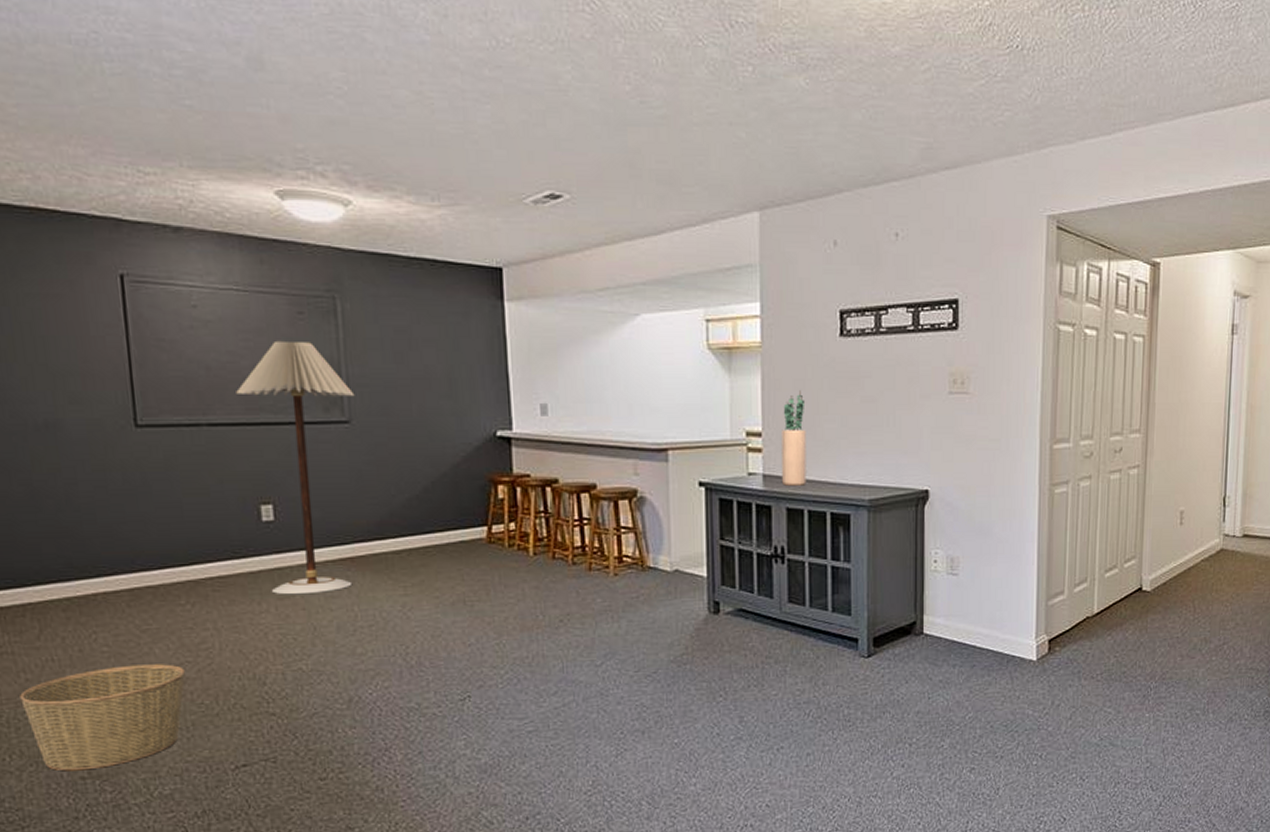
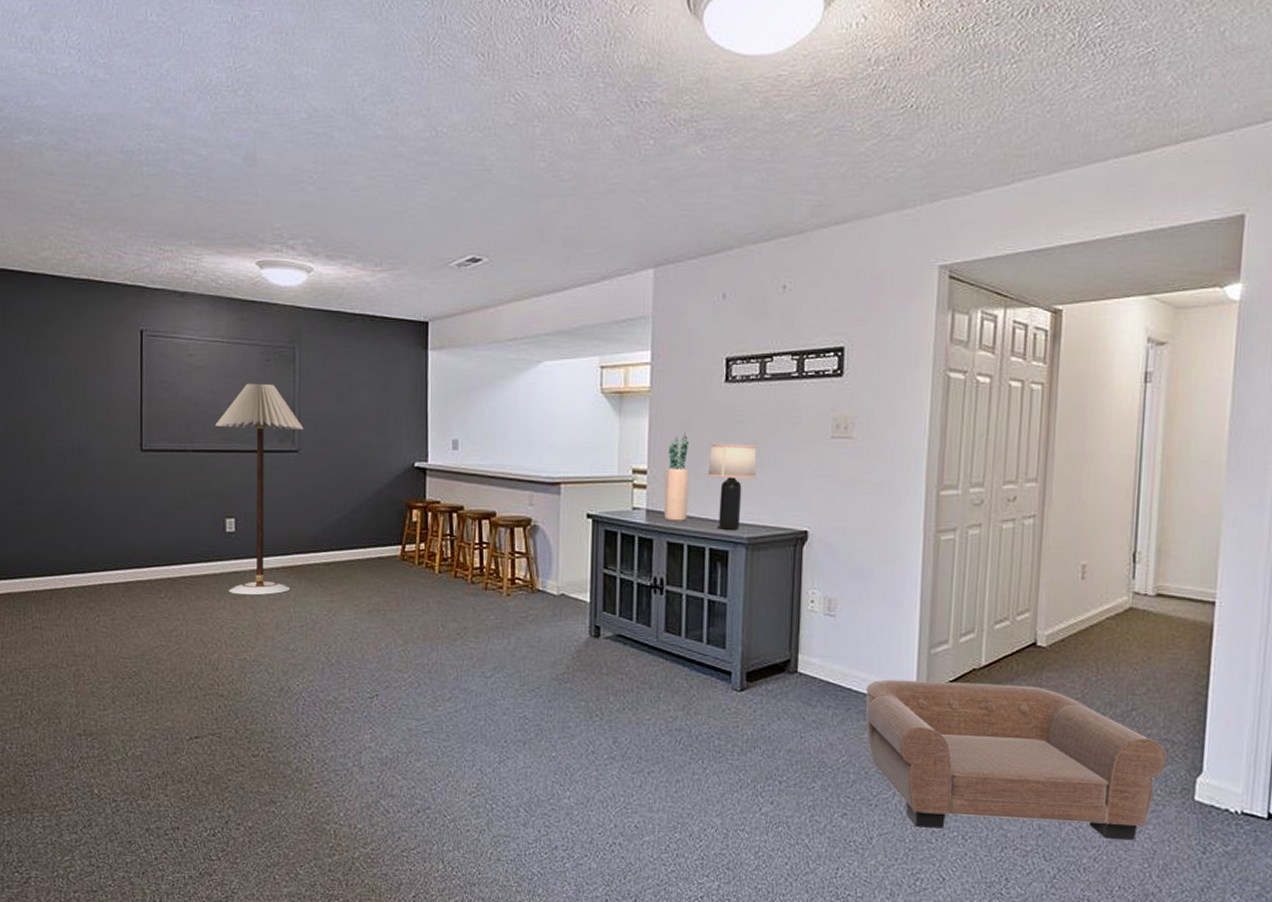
basket: present [20,664,185,772] -> none [43,644,159,729]
table lamp: none [826,402,876,492] -> present [707,443,757,530]
dog bed: none [989,629,1253,773] -> present [865,679,1167,840]

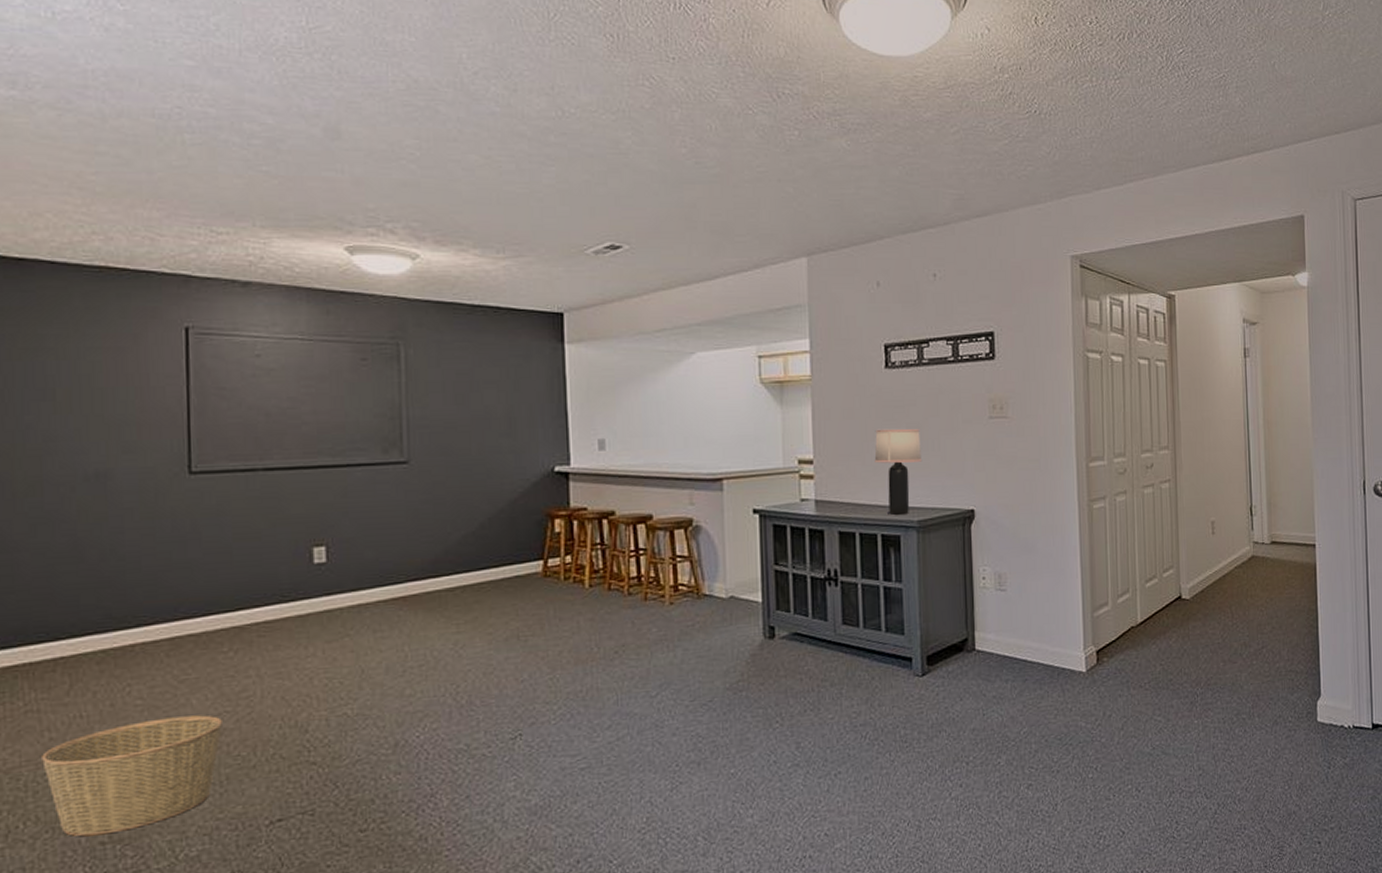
basket: none [43,644,159,729] -> present [42,715,222,837]
floor lamp: present [215,383,304,596] -> none [295,386,415,638]
vase: present [664,432,690,523] -> none [832,420,857,511]
dog bed: present [865,679,1167,840] -> none [1039,636,1294,786]

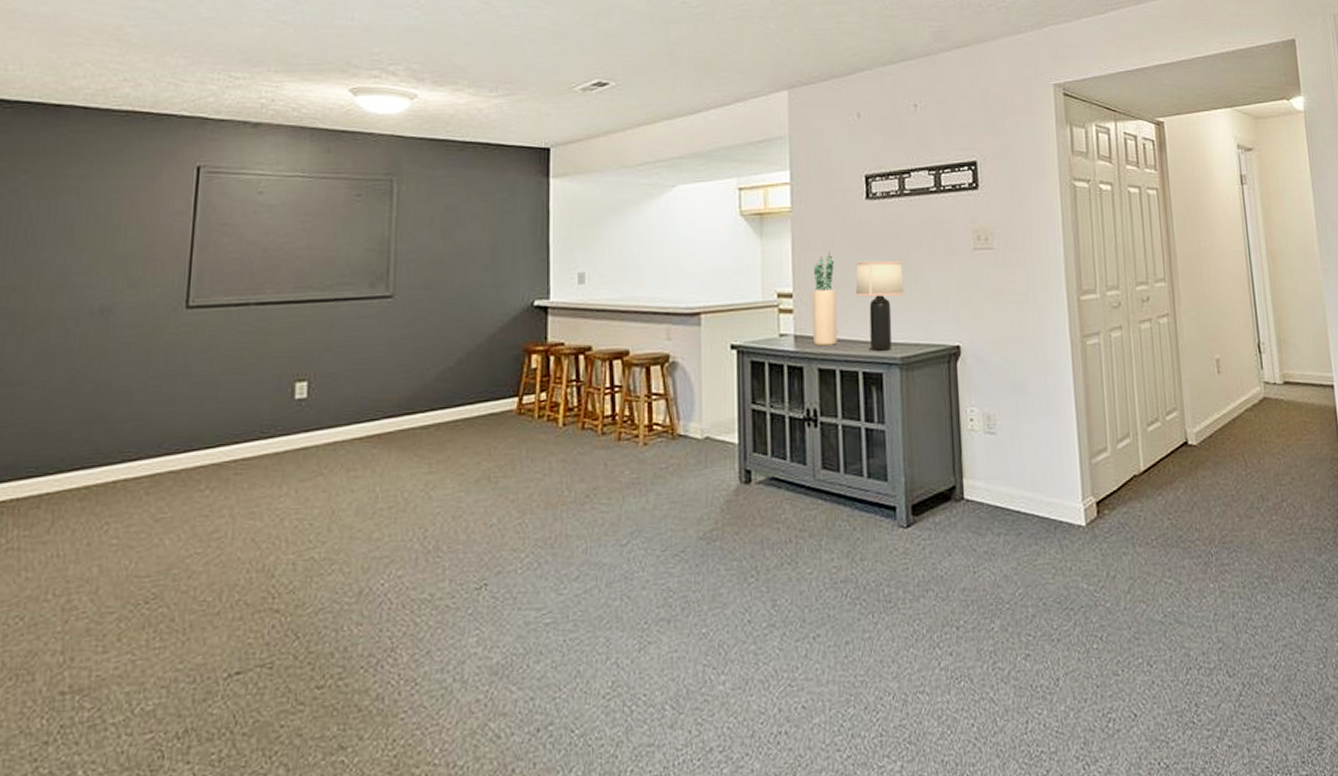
basket: present [42,715,222,837] -> none [15,556,192,686]
vase: none [832,420,857,511] -> present [812,252,838,347]

